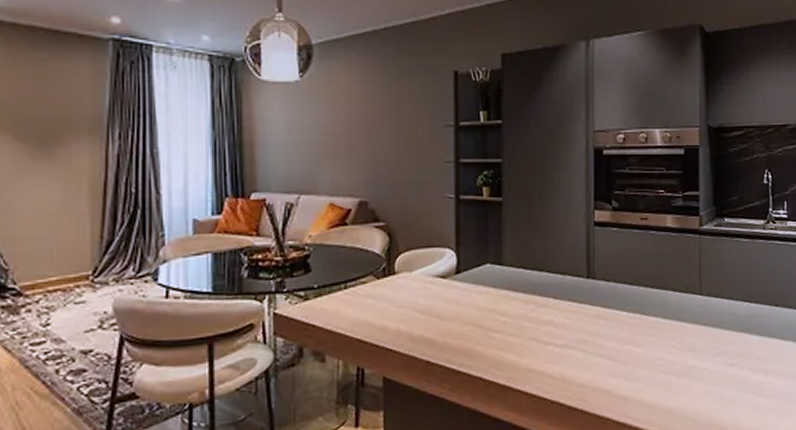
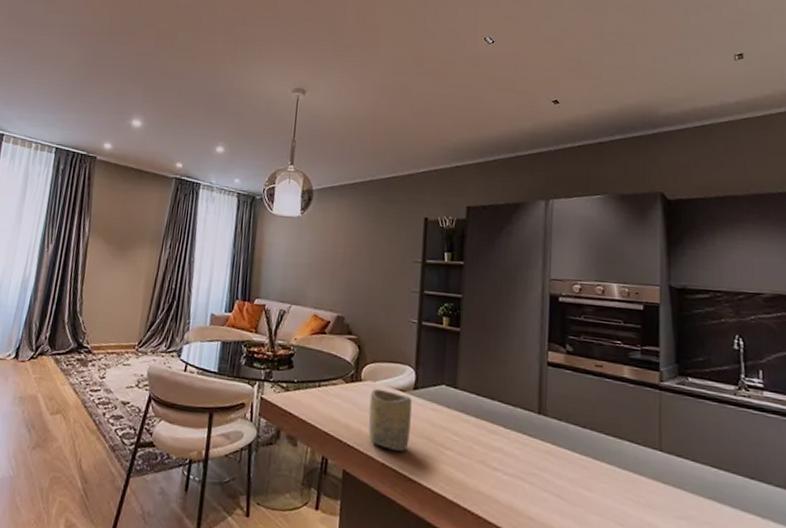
cup: none [407,279,455,345] -> present [368,388,412,451]

